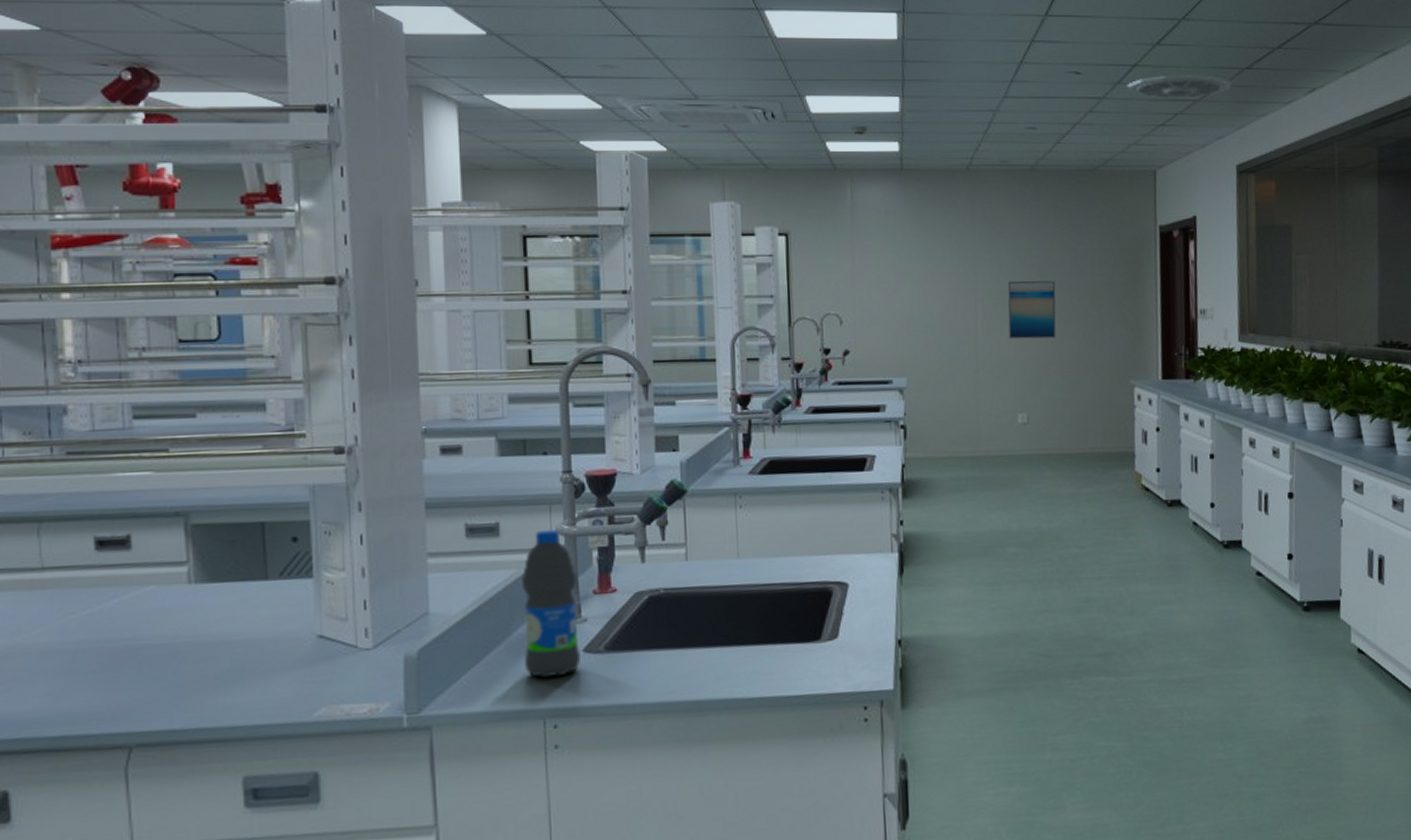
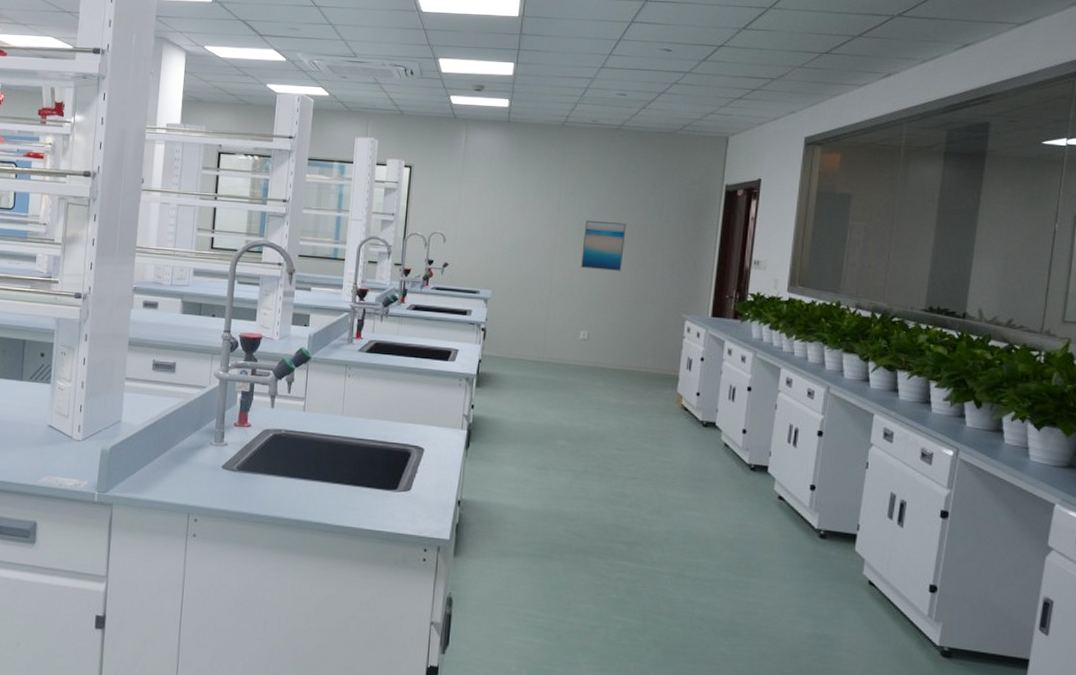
water bottle: present [522,529,580,678] -> none [180,372,224,483]
ceiling vent: present [1127,75,1232,98] -> none [711,55,809,77]

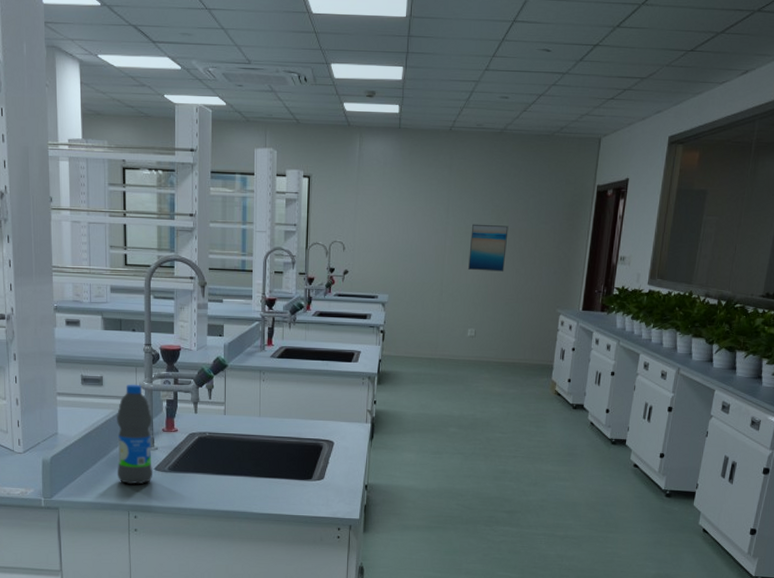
water bottle: none [180,372,224,483] -> present [117,384,152,485]

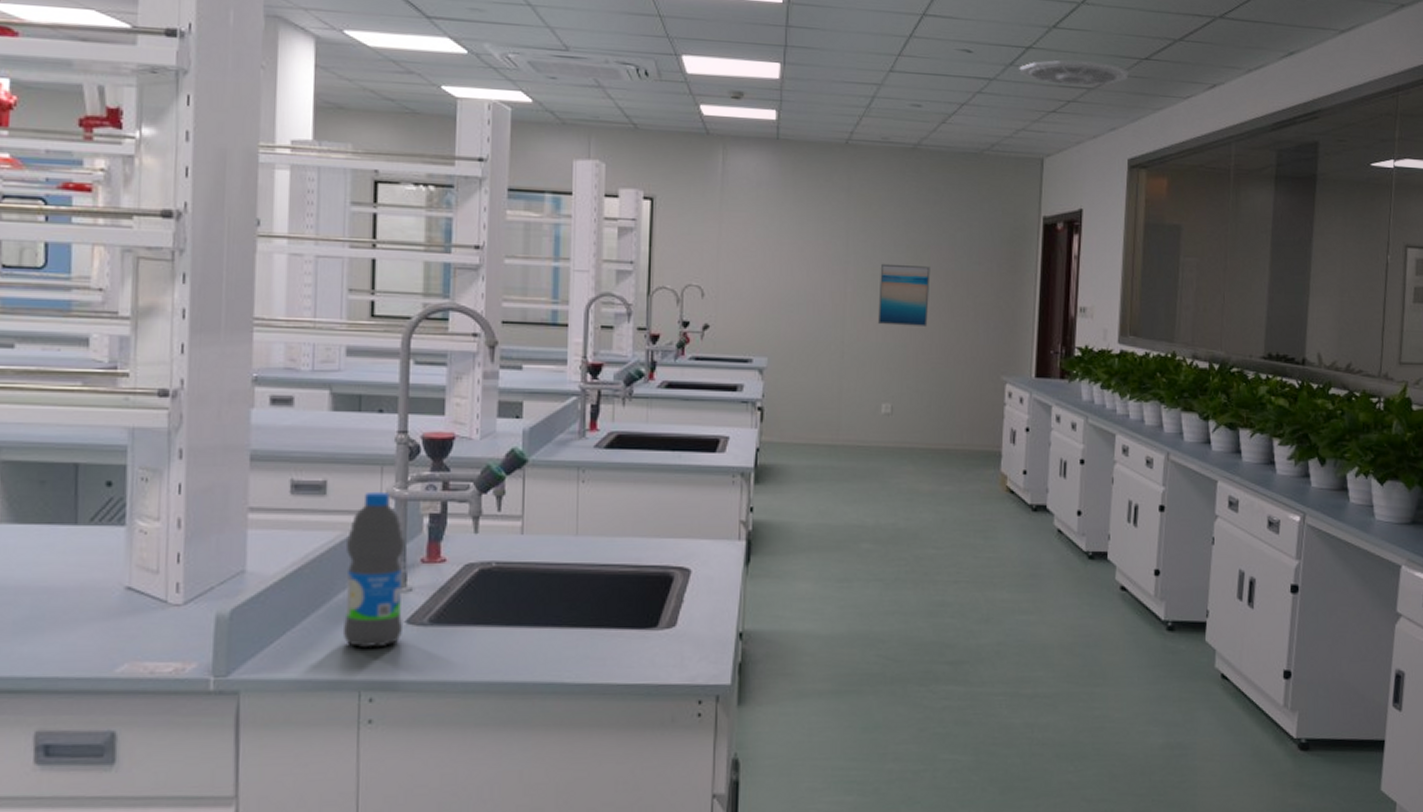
ceiling vent: none [587,54,676,76] -> present [1019,59,1129,86]

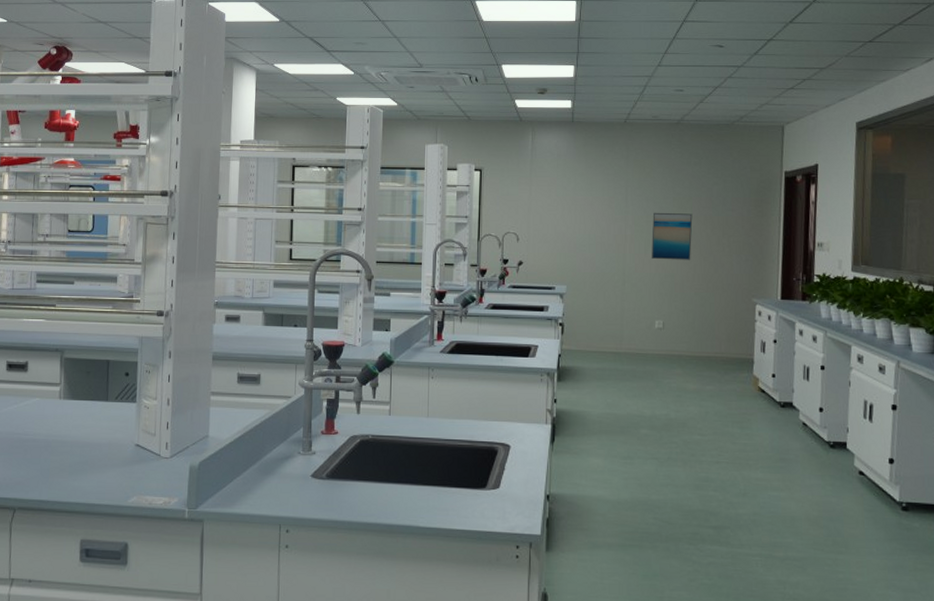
water bottle: present [342,491,405,648] -> none [269,382,311,494]
ceiling vent: present [1019,59,1129,86] -> none [762,47,855,66]

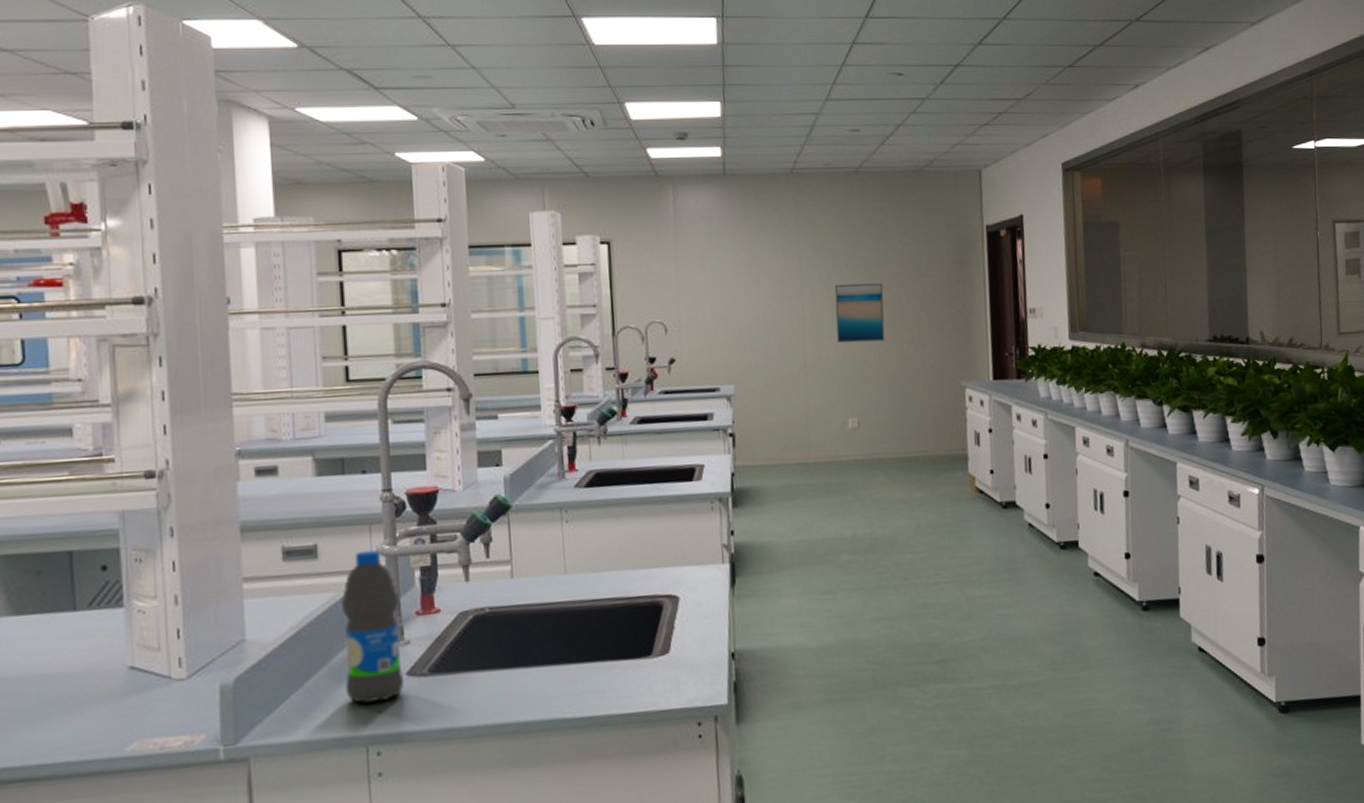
water bottle: none [269,382,311,494] -> present [342,549,403,704]

